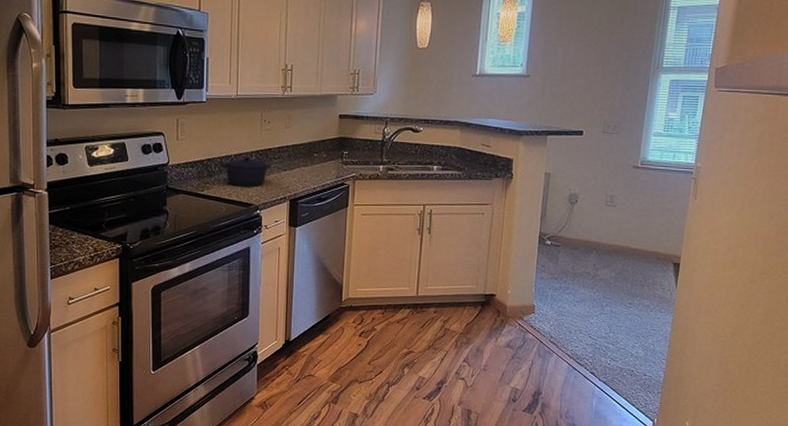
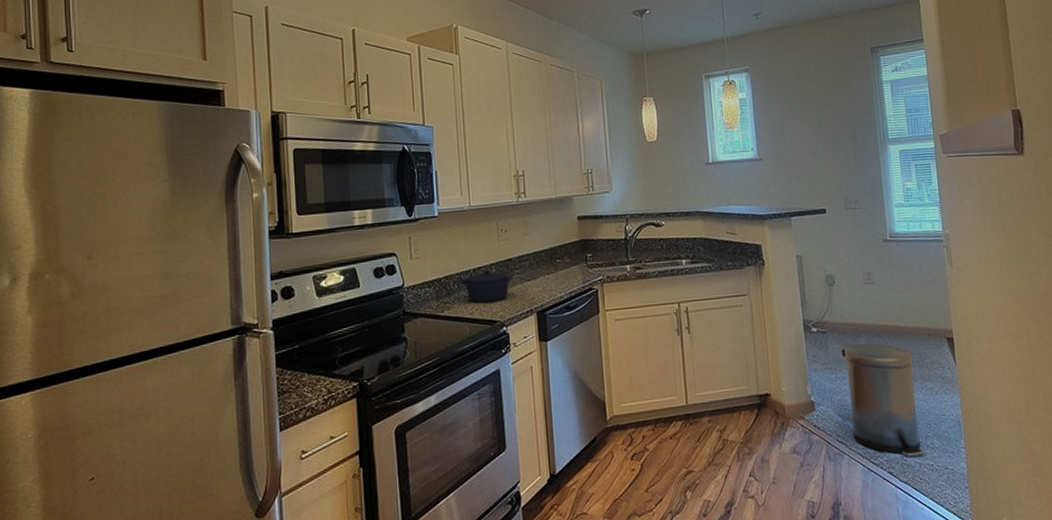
pedal bin: none [565,259,637,362] -> present [841,343,926,457]

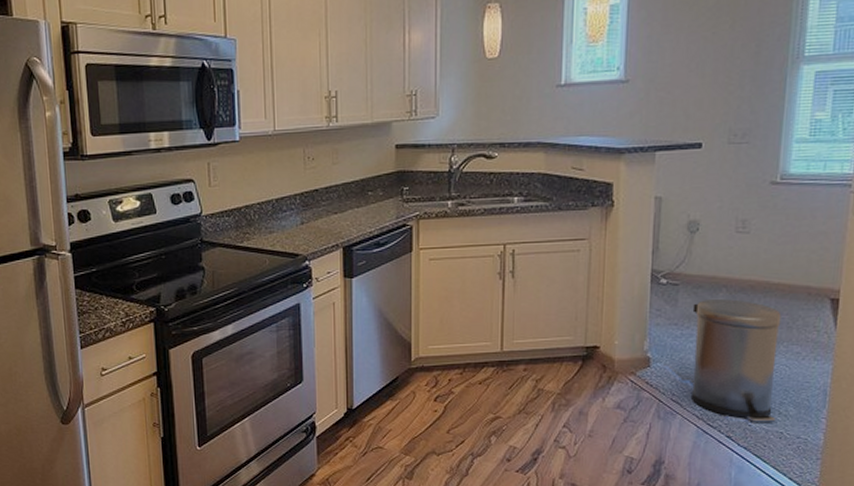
cooking pot: present [458,268,514,304] -> none [259,199,319,236]

